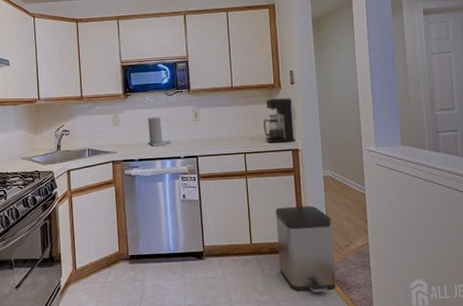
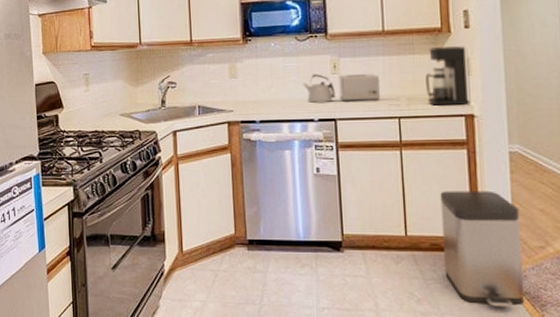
paper towel: present [147,116,172,146] -> none [271,67,303,105]
kettle: none [172,121,197,144] -> present [303,74,336,104]
toaster: none [198,119,231,143] -> present [337,73,380,103]

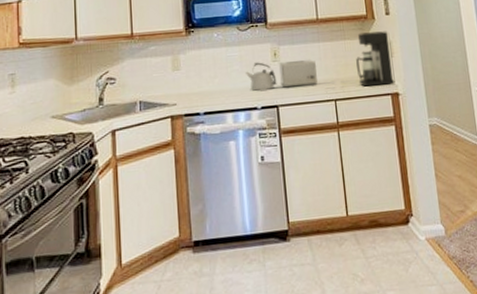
pedal bin: present [440,190,525,307] -> none [375,162,452,275]

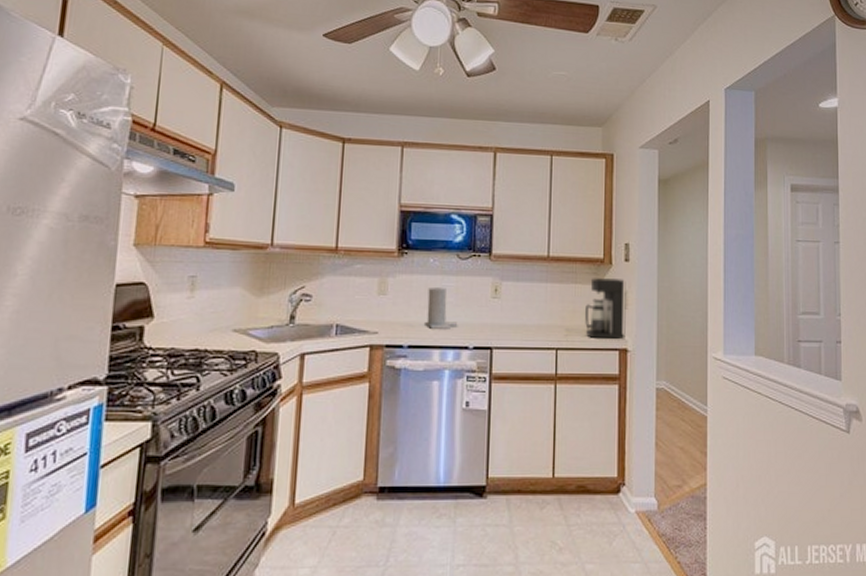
paper towel: none [215,57,246,95] -> present [423,286,458,329]
kettle: present [246,62,277,92] -> none [460,296,494,330]
toaster: present [278,59,318,89] -> none [497,299,541,331]

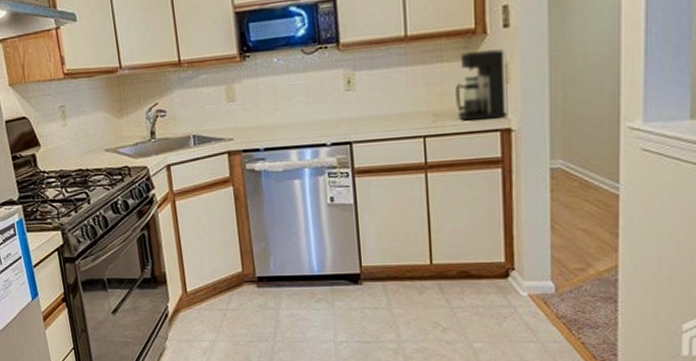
paper towel: present [423,286,458,329] -> none [276,86,313,130]

